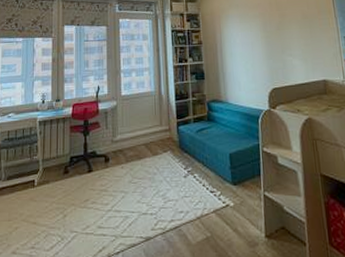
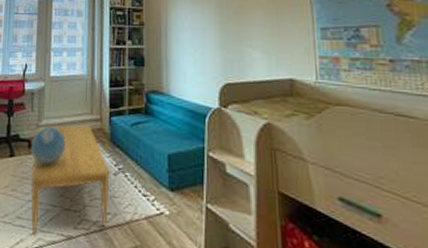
decorative globe: none [107,141,140,176] -> present [31,127,66,165]
coffee table: none [109,135,181,241] -> present [30,124,110,235]

